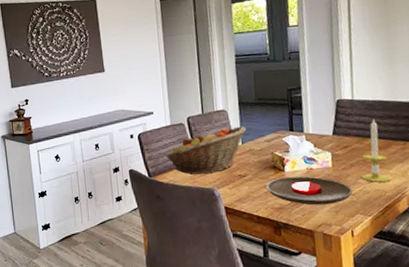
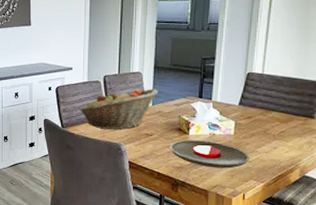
candle: present [362,118,391,182] -> none [260,93,288,153]

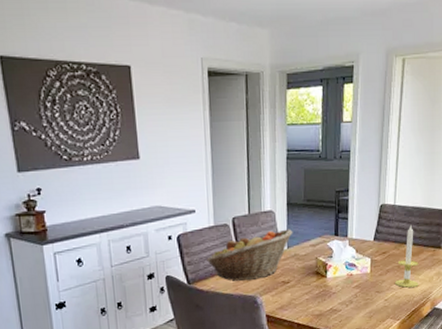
plate: present [170,139,249,169] -> none [308,282,386,312]
candle: none [260,93,288,153] -> present [395,225,419,288]

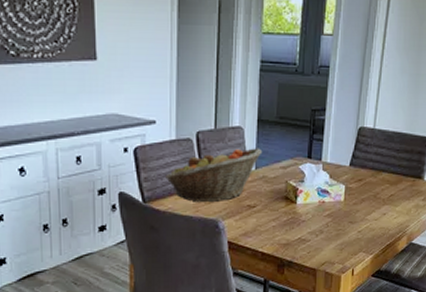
candle: present [395,225,419,288] -> none [370,151,397,219]

